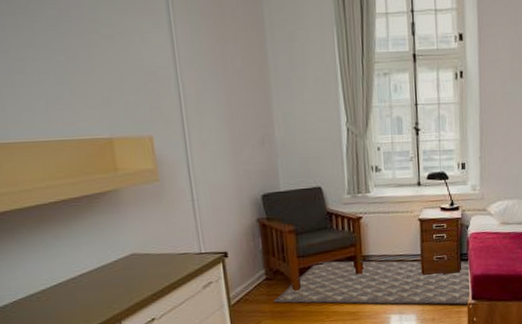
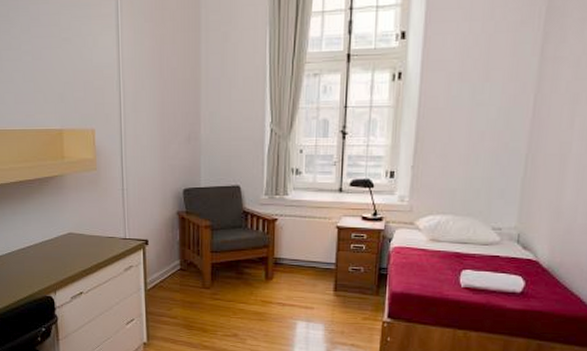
rug: present [273,260,471,305] -> none [185,259,390,323]

